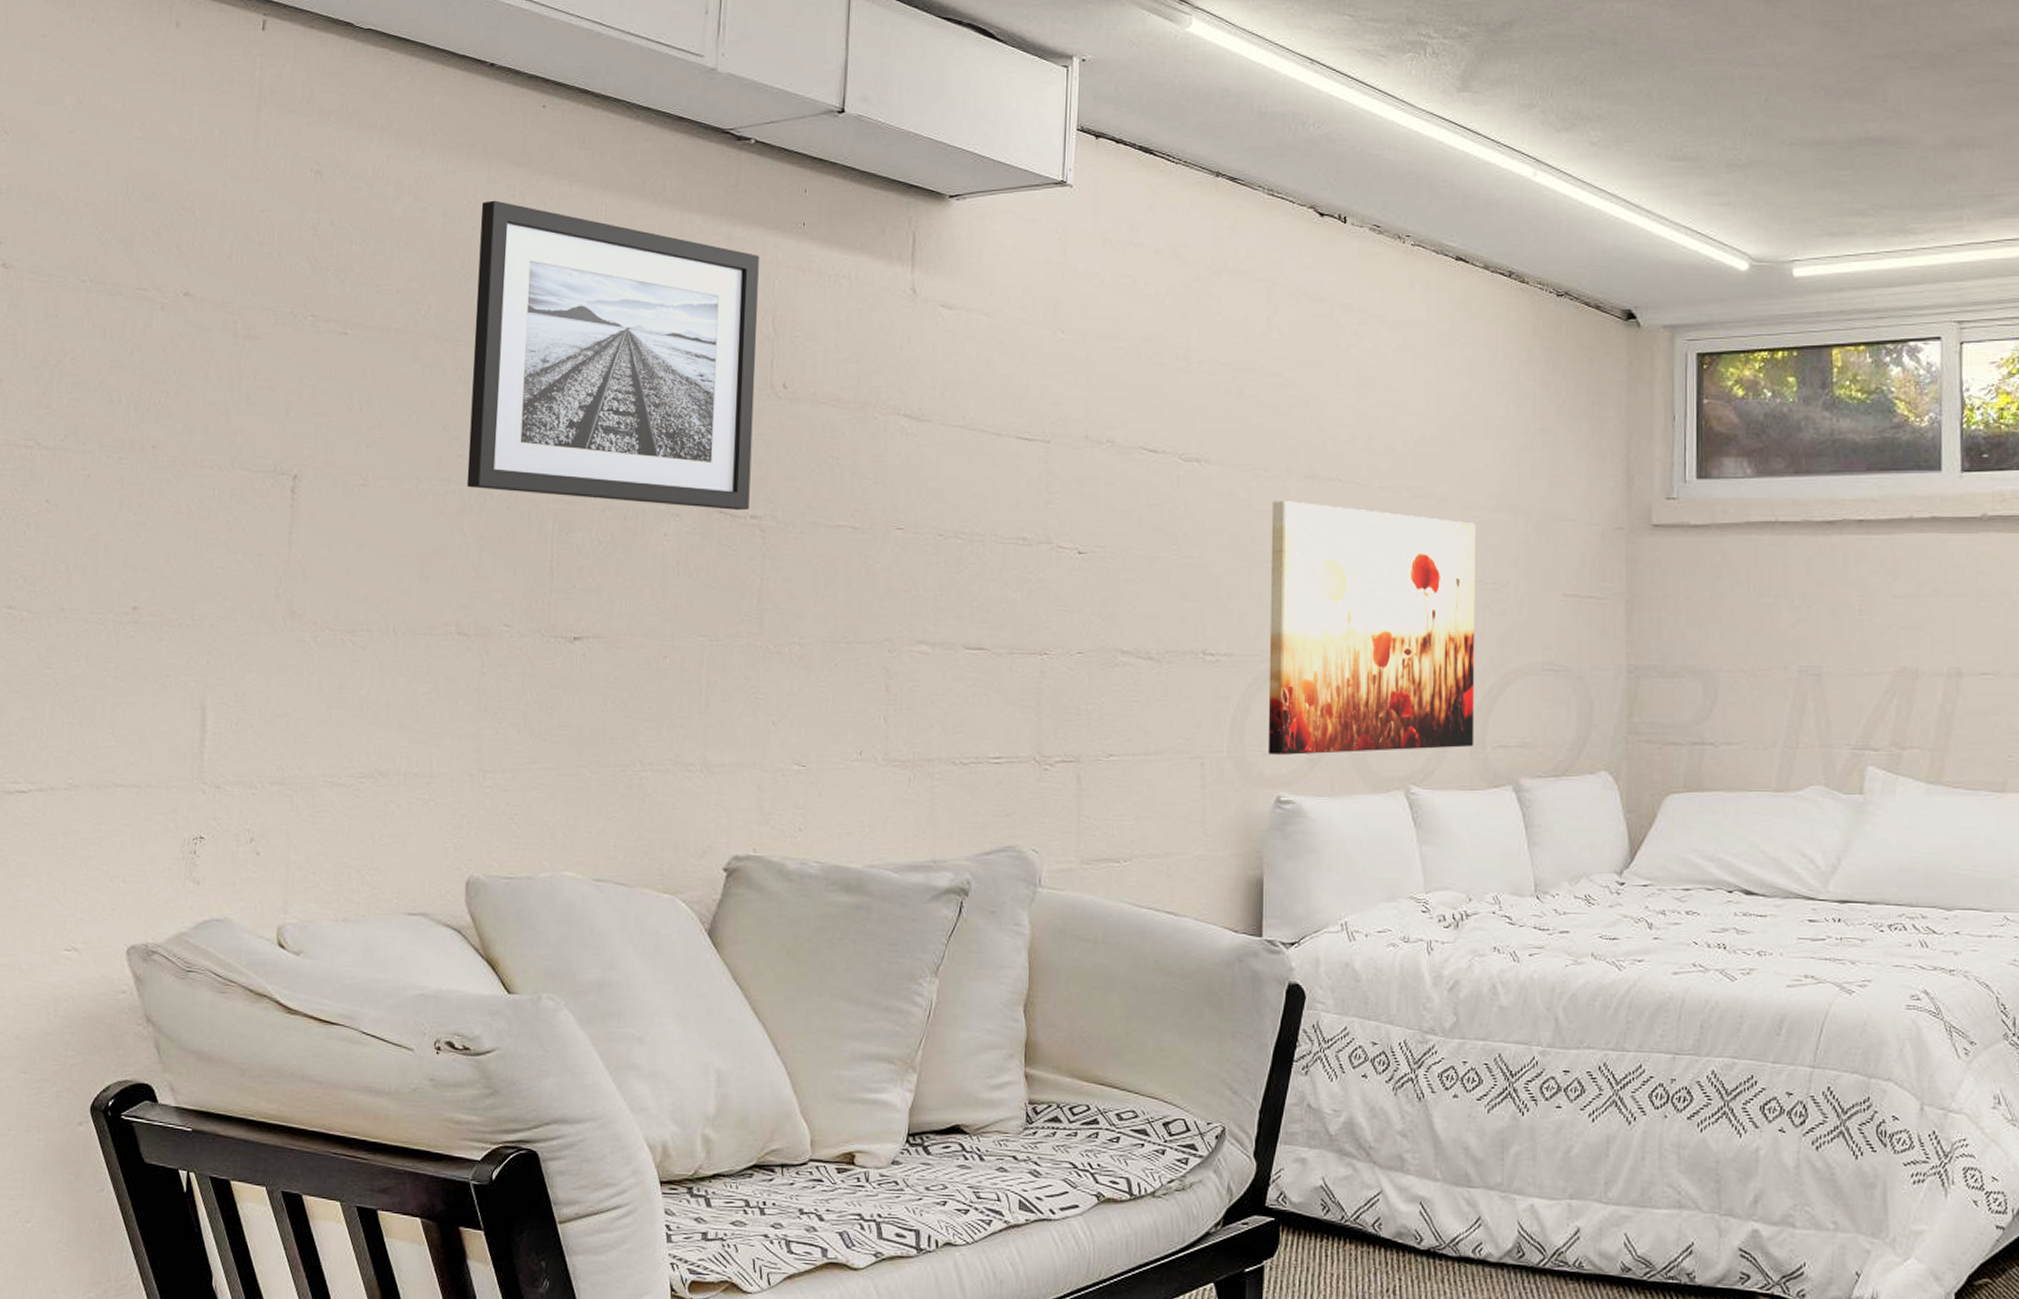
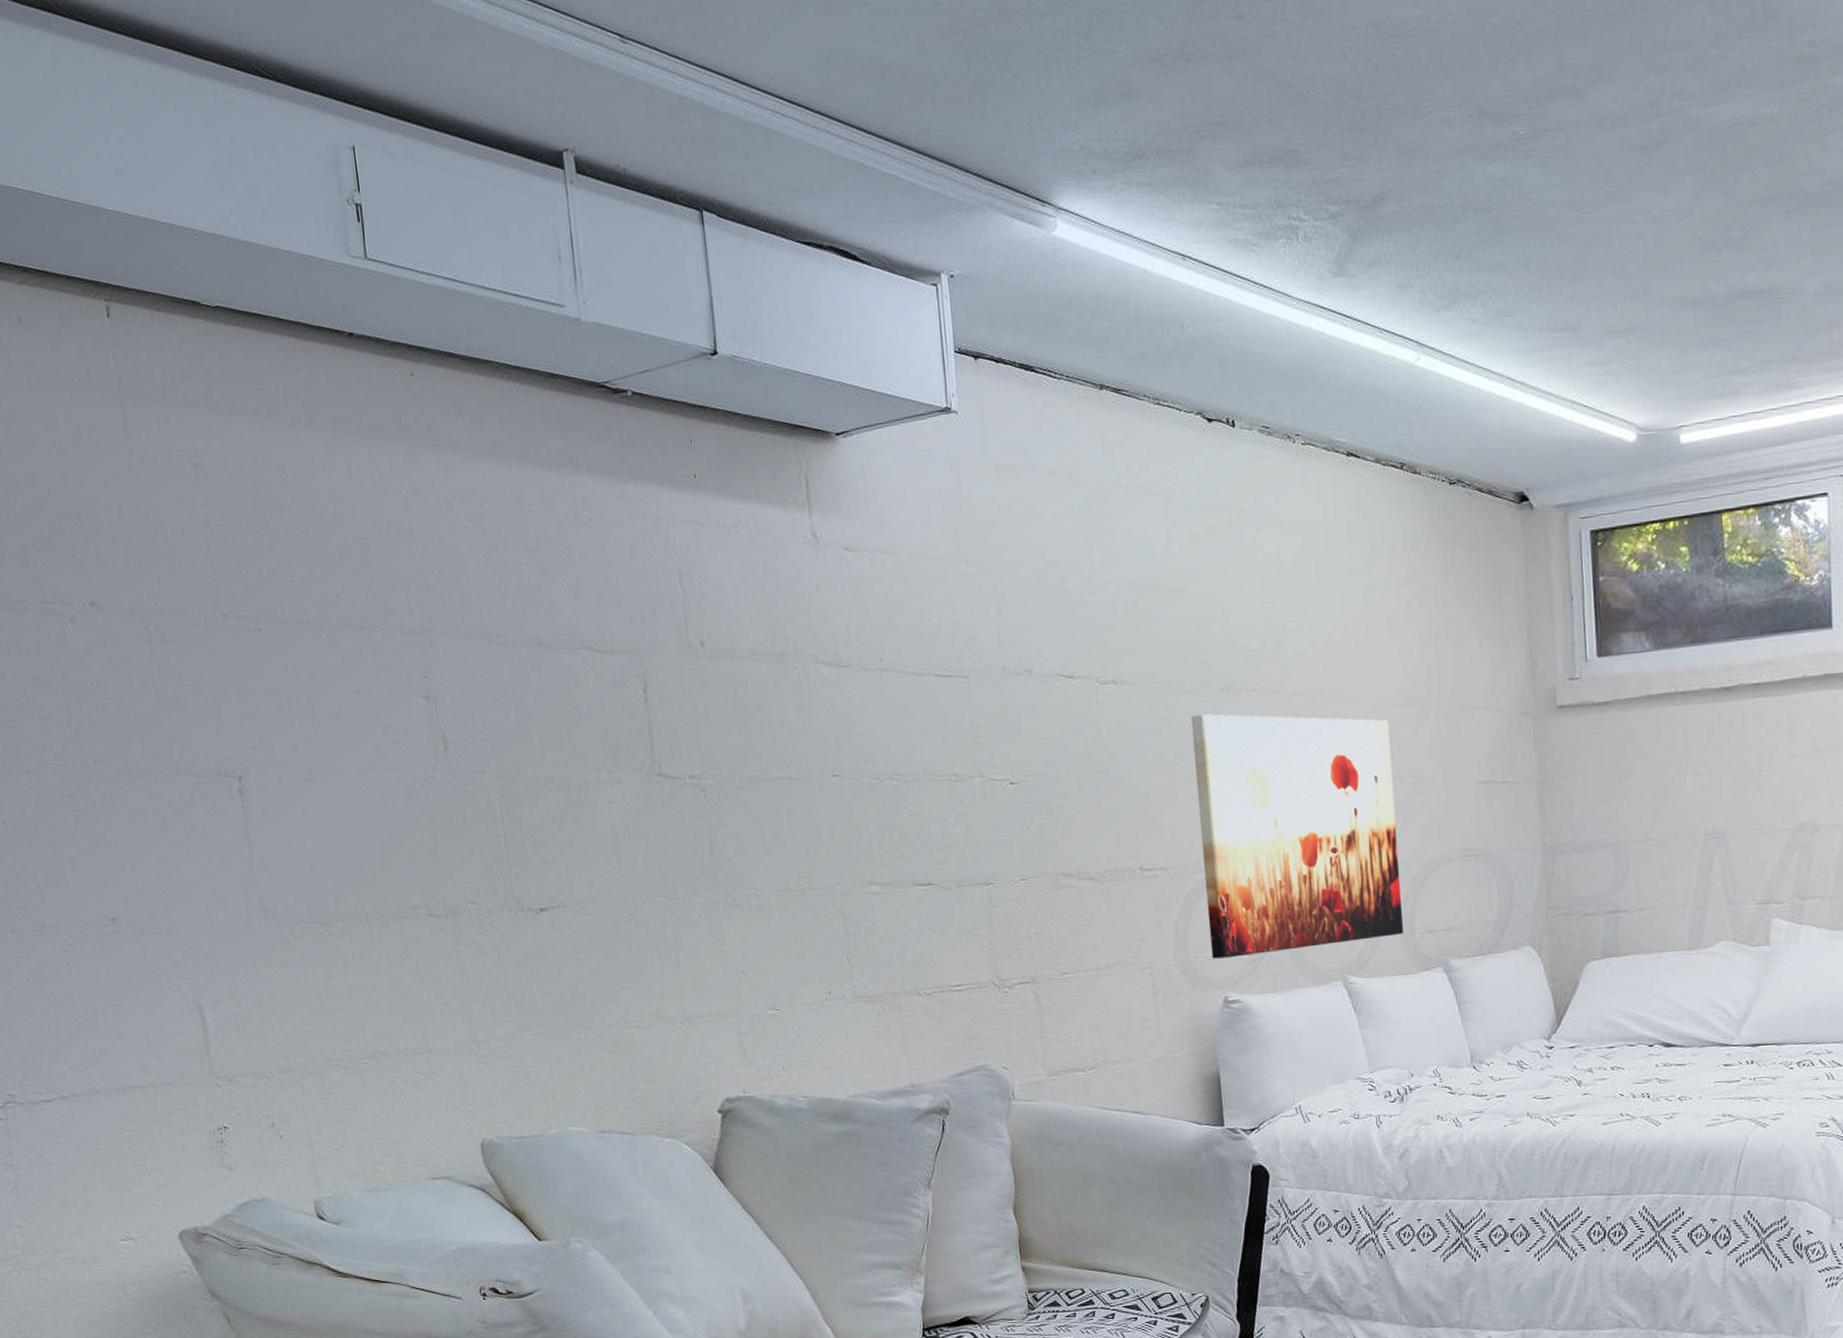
wall art: present [466,200,759,510] -> none [368,478,687,774]

